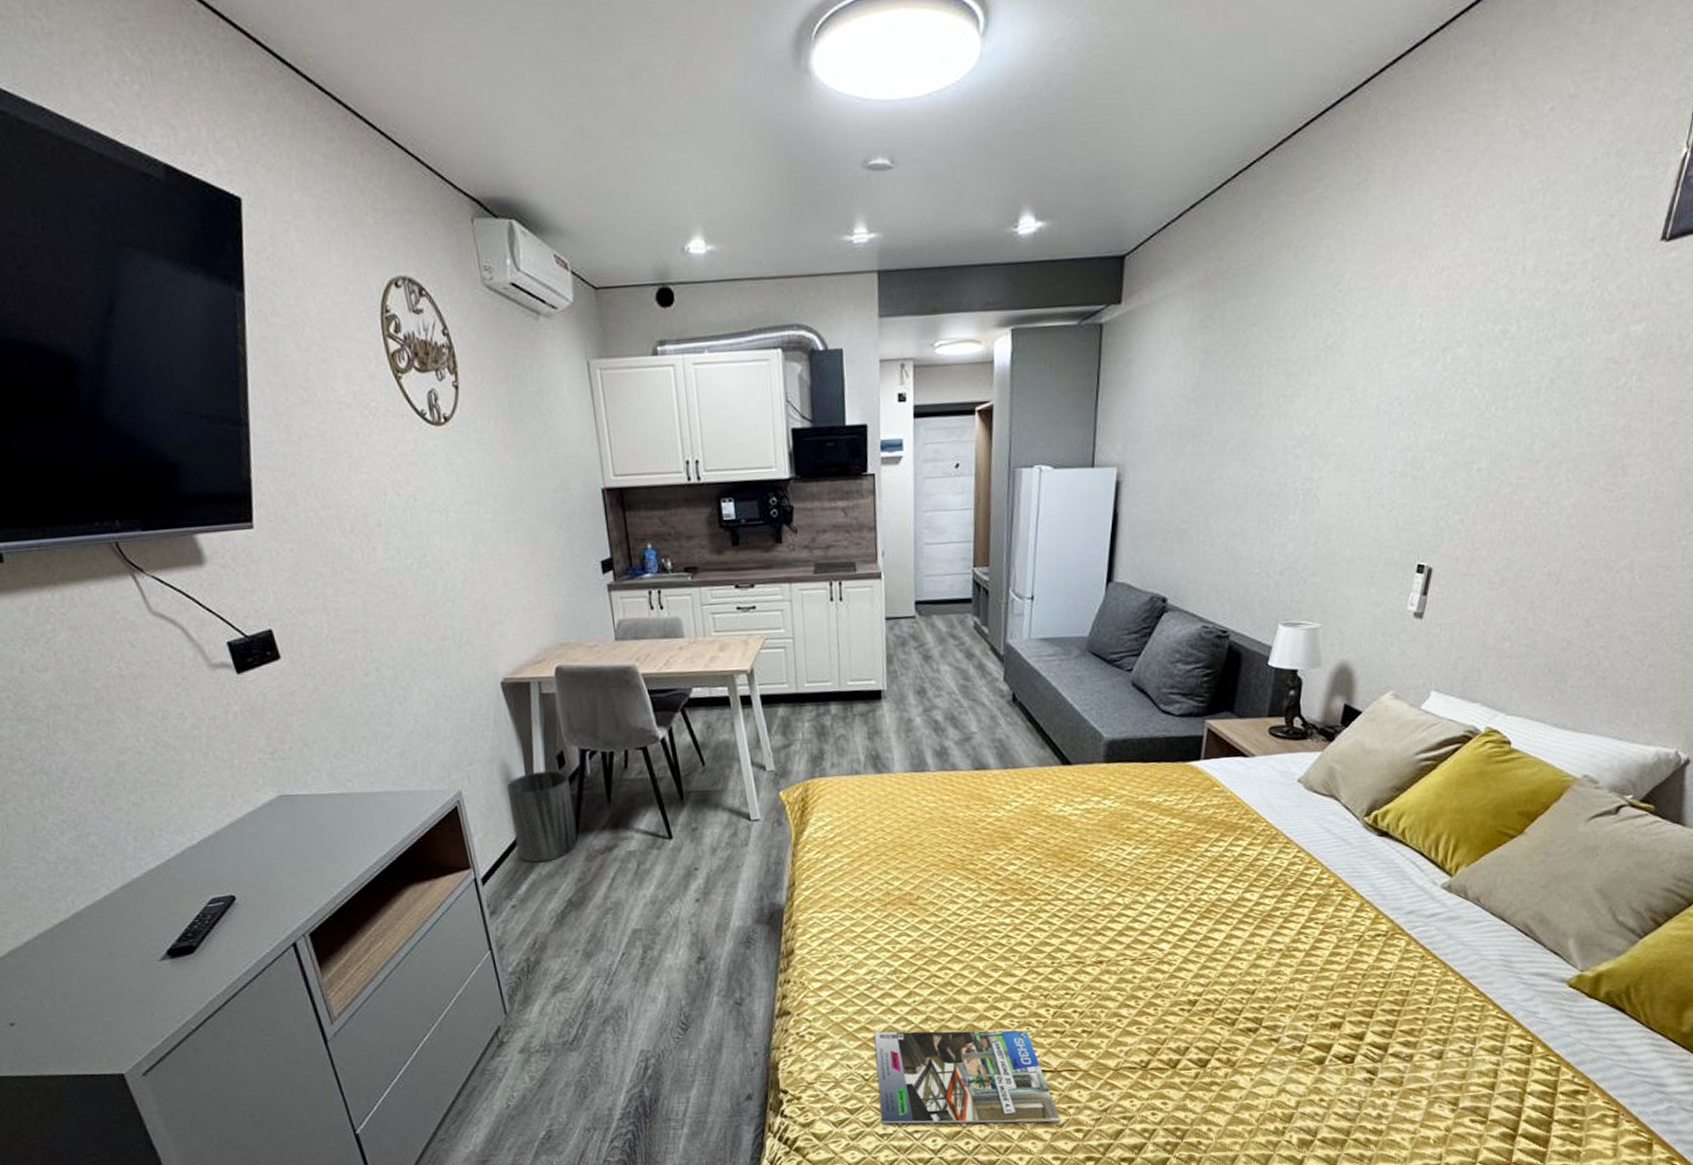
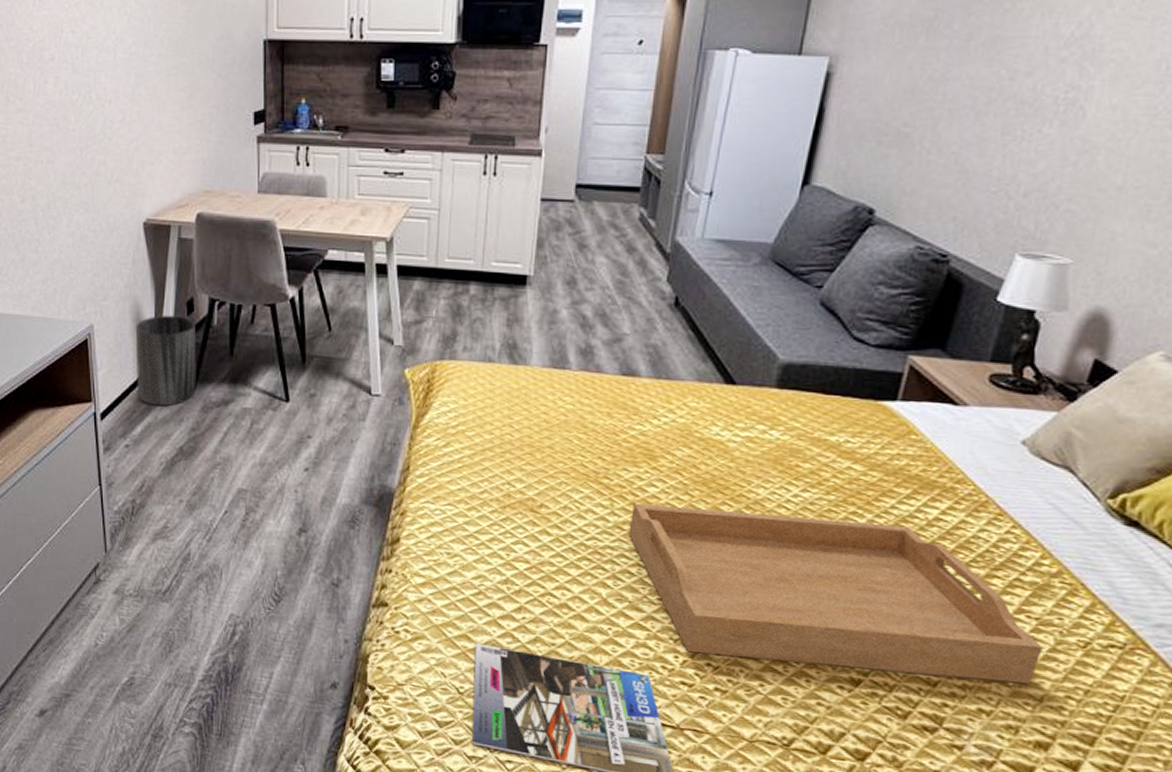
serving tray: none [995,864,1329,1004] -> present [628,503,1043,685]

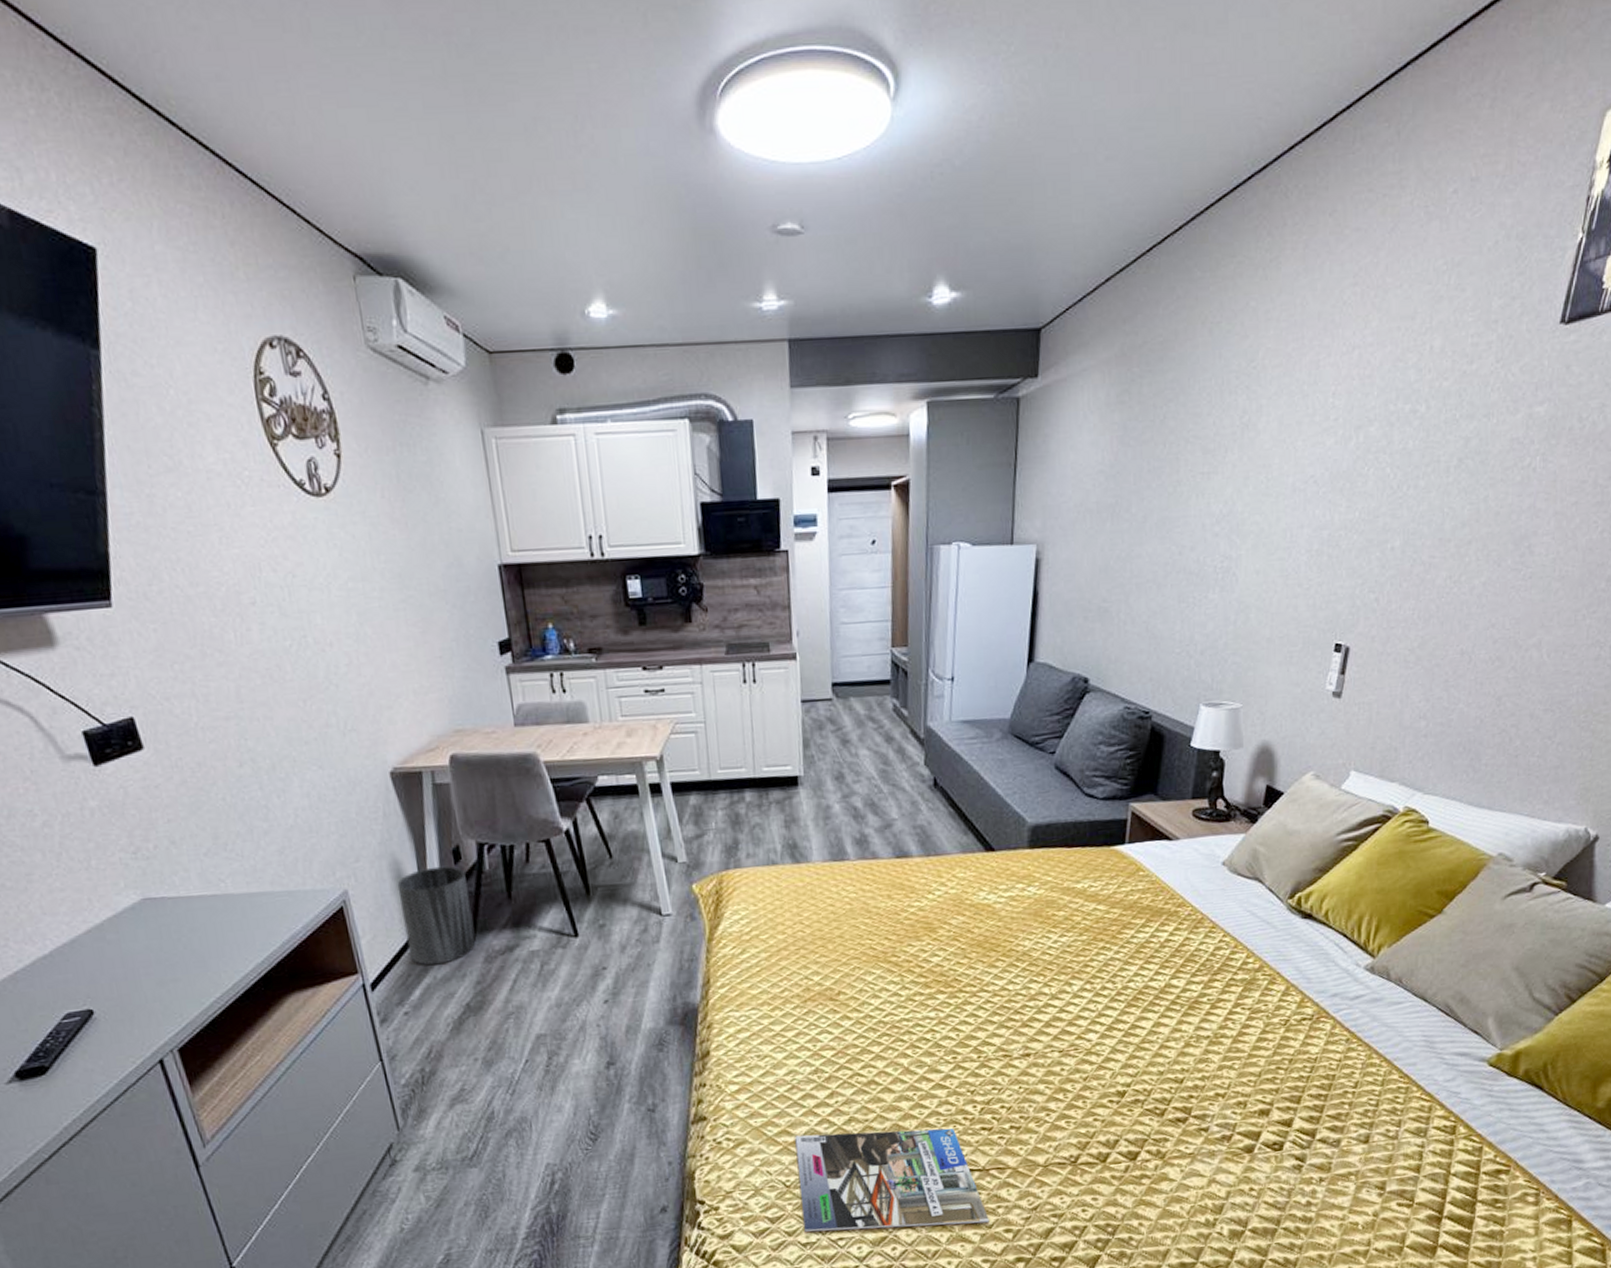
serving tray: present [628,503,1043,685] -> none [919,950,1256,1100]

